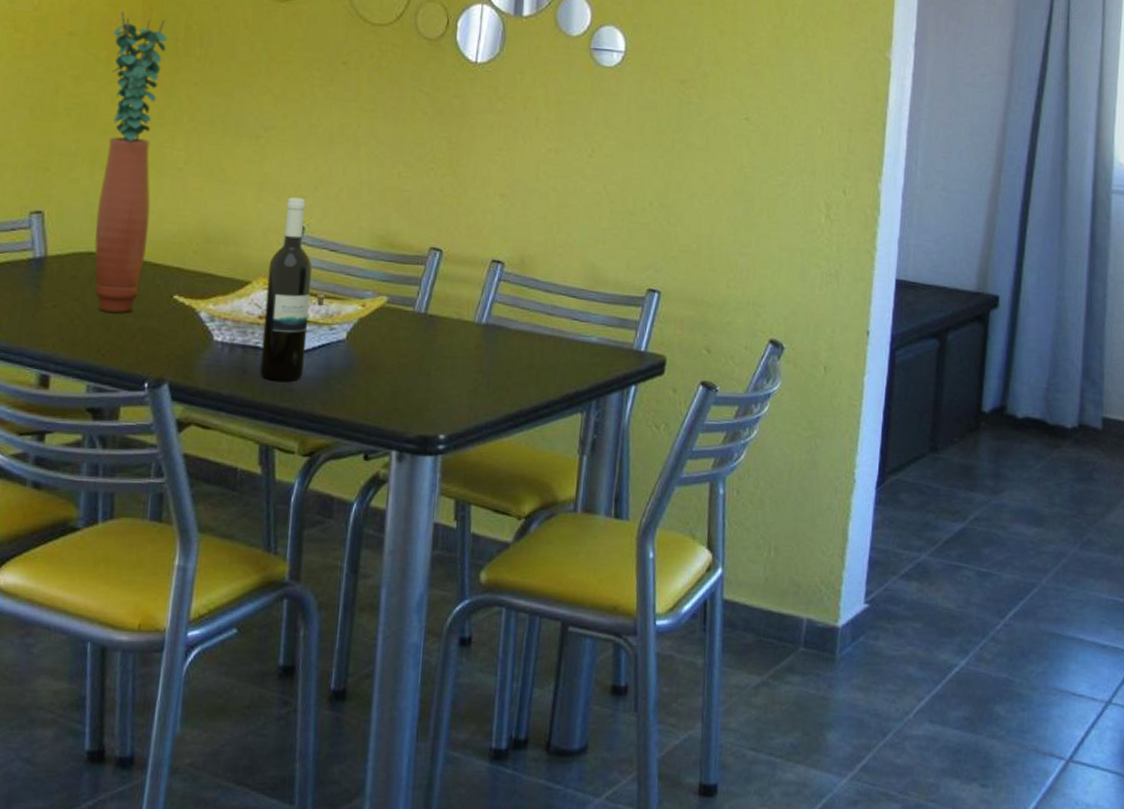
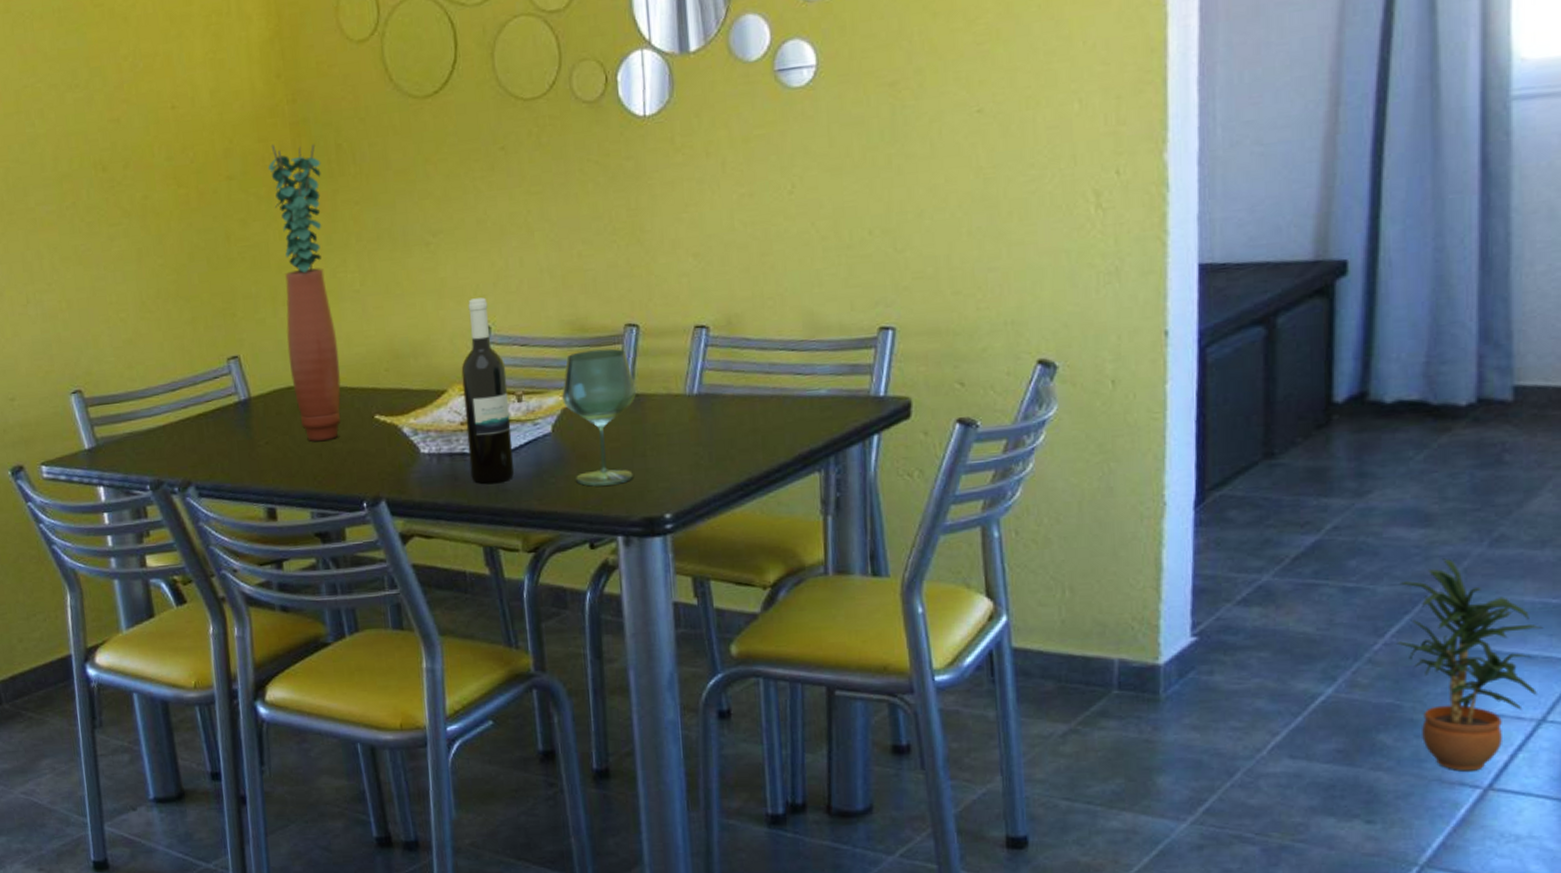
wine glass: none [361,266,431,400] -> present [562,348,637,487]
potted plant: none [1013,555,1113,744] -> present [1397,558,1544,771]

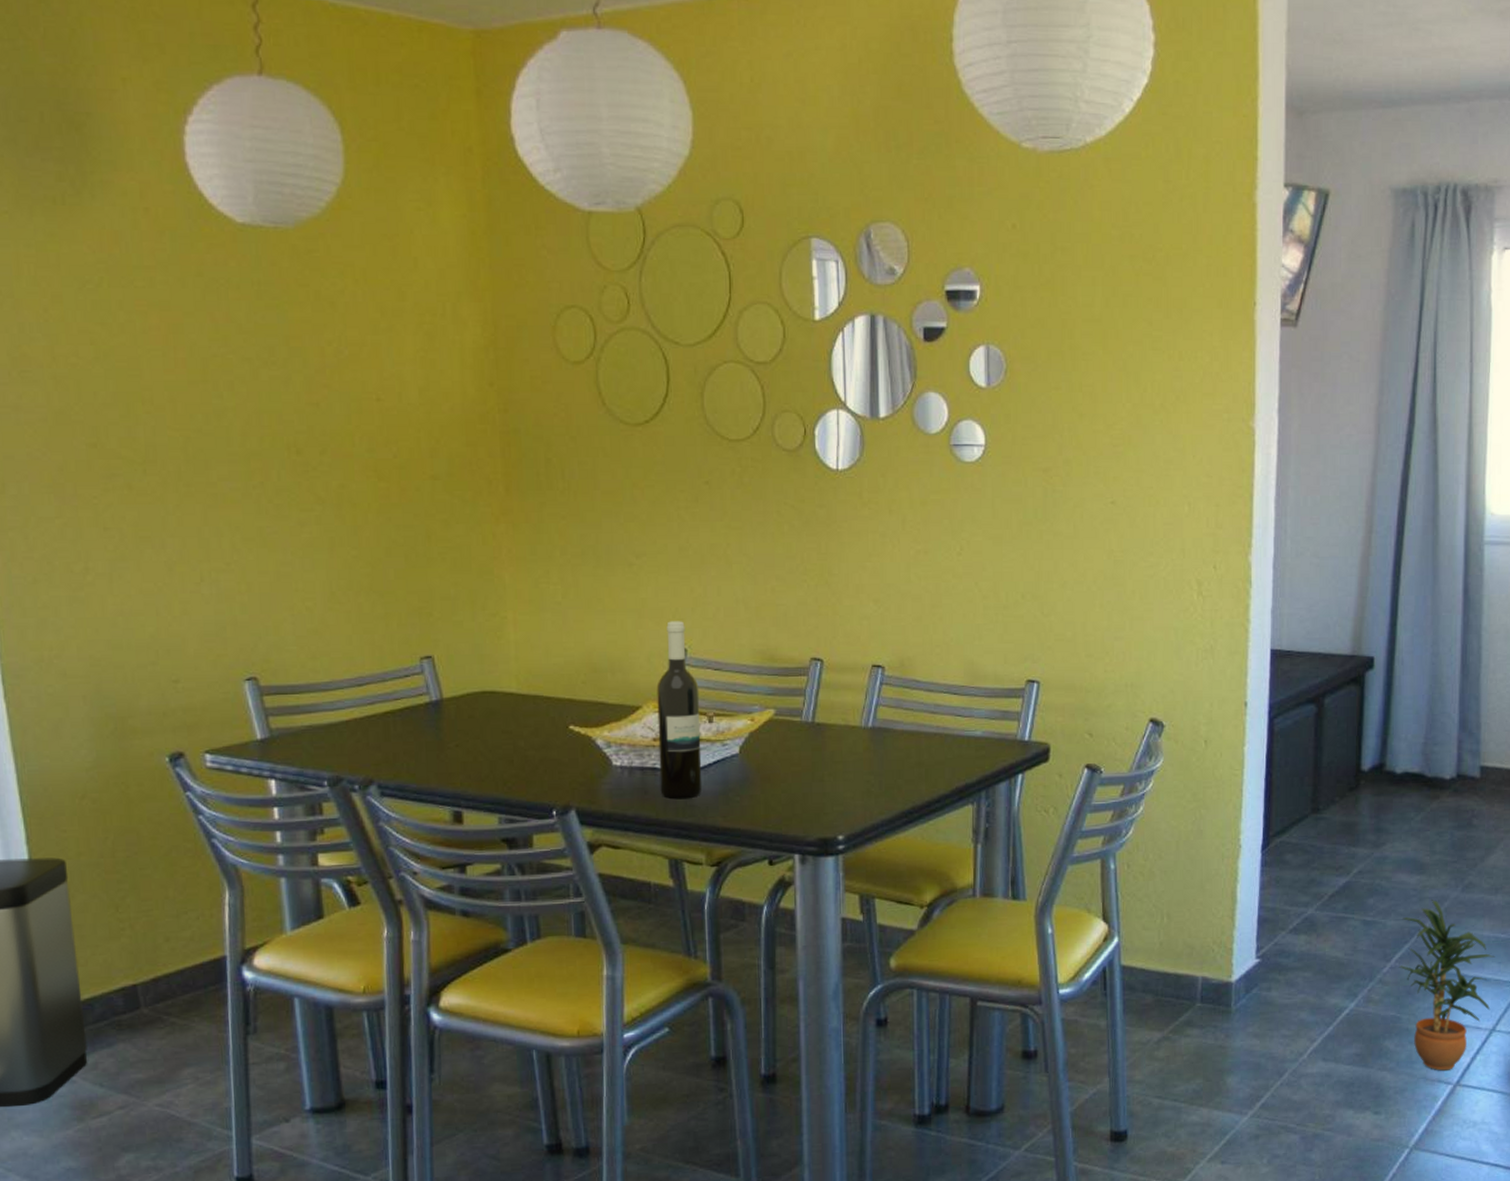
vase: present [267,144,342,442] -> none [474,450,537,748]
wine glass: present [562,348,637,487] -> none [750,679,818,807]

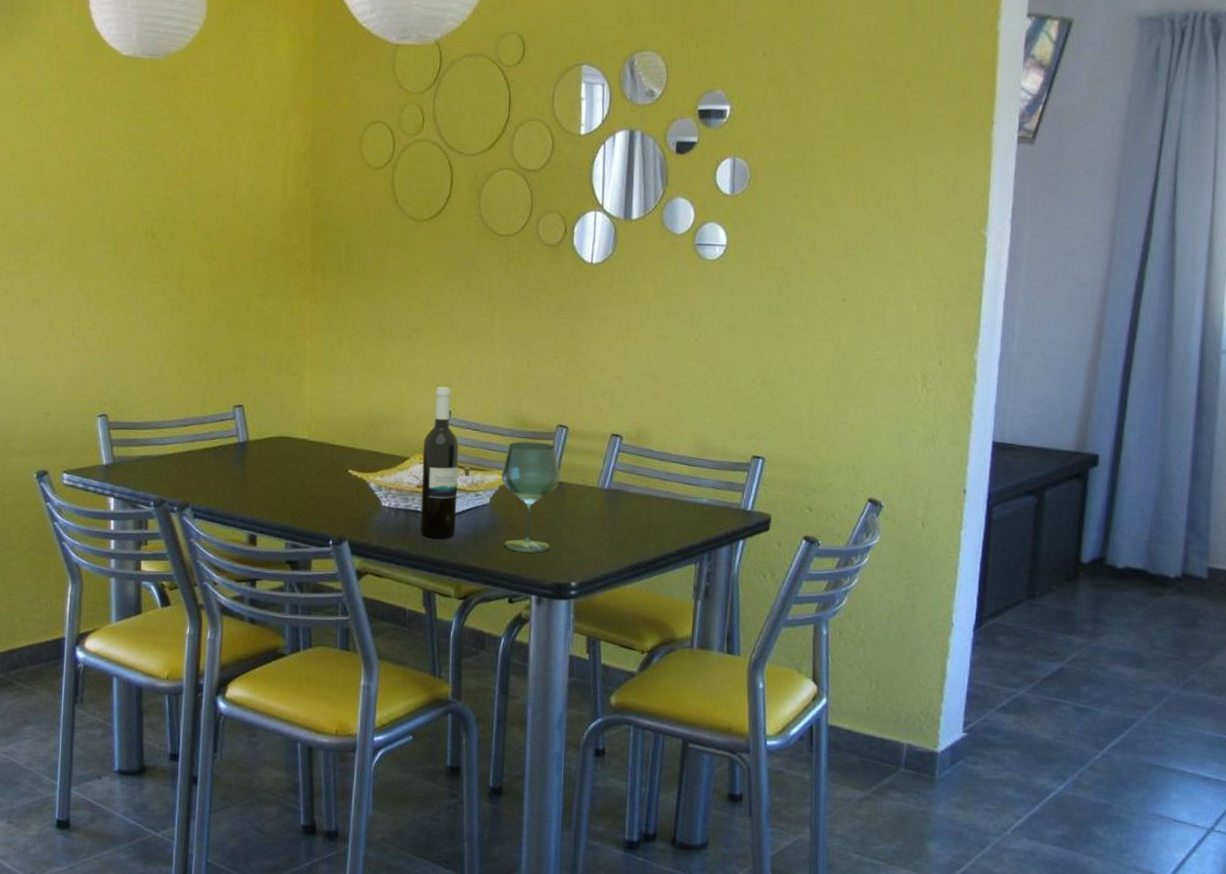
wine glass: none [750,679,818,807] -> present [501,441,561,553]
potted plant: present [1399,900,1495,1071] -> none [1112,694,1217,864]

